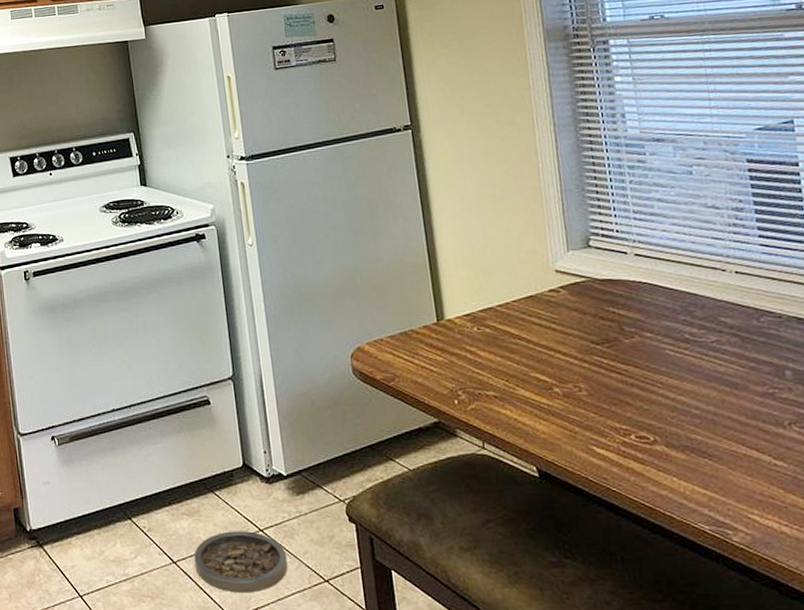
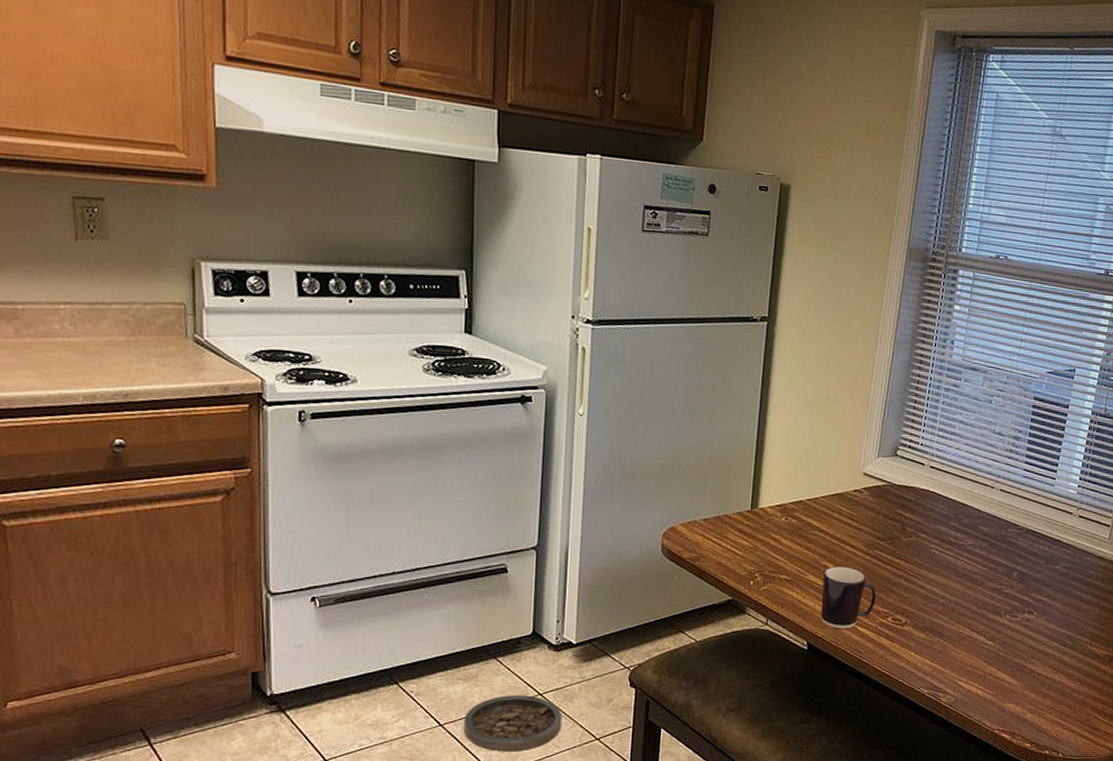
mug: none [536,377,610,452] -> present [820,566,876,630]

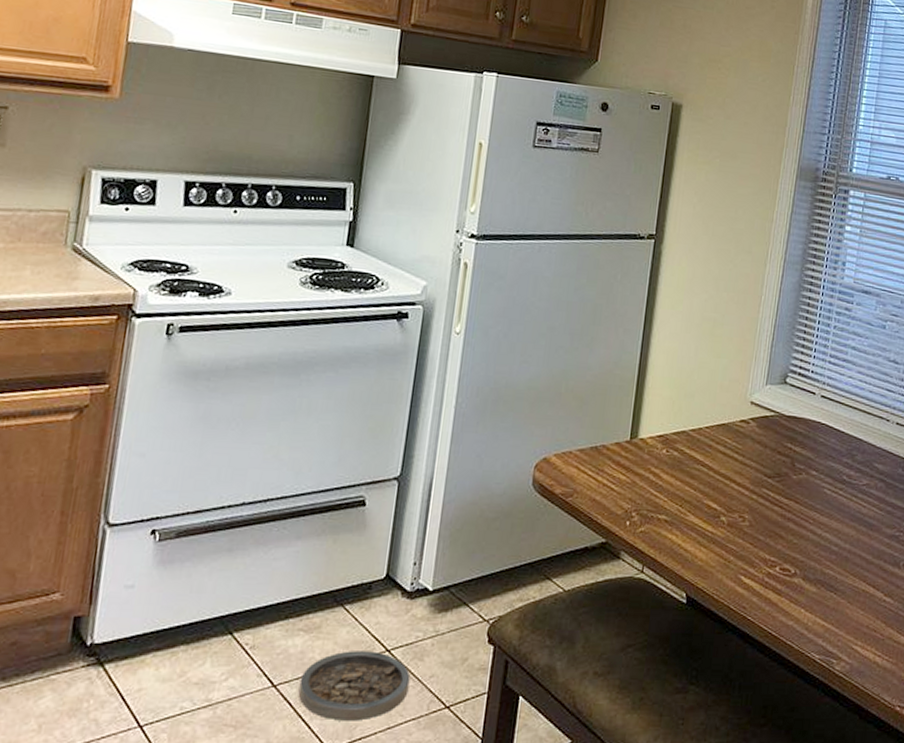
mug: present [820,566,876,630] -> none [702,506,763,580]

